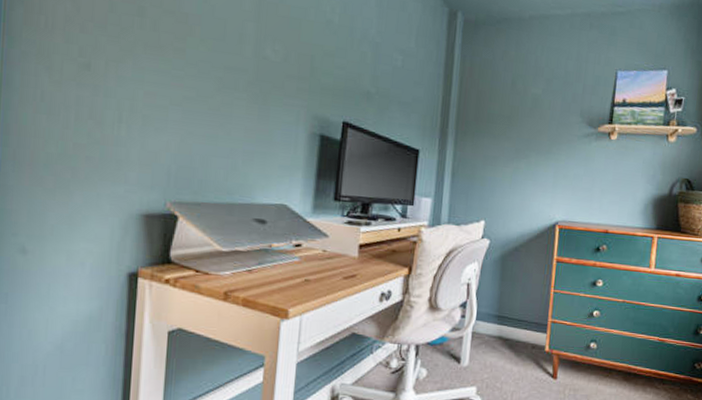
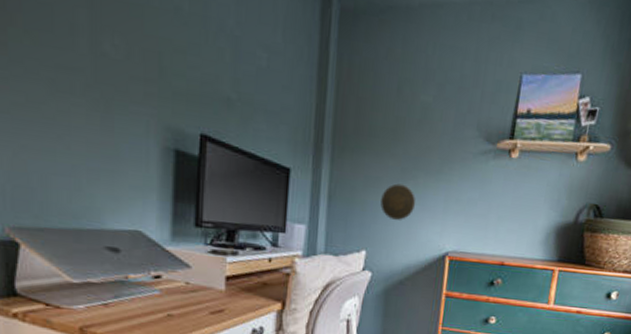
decorative plate: none [497,162,529,195] -> present [380,183,416,221]

